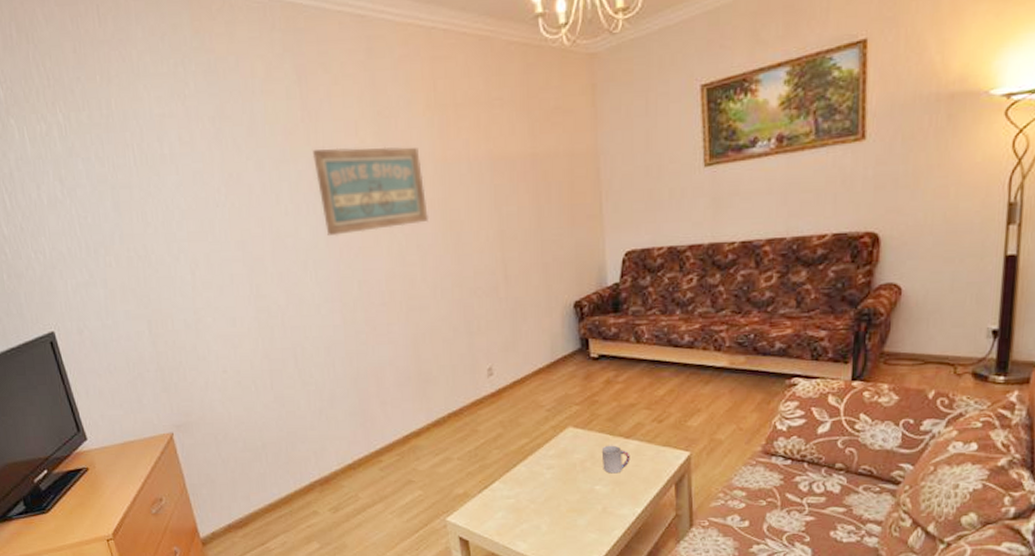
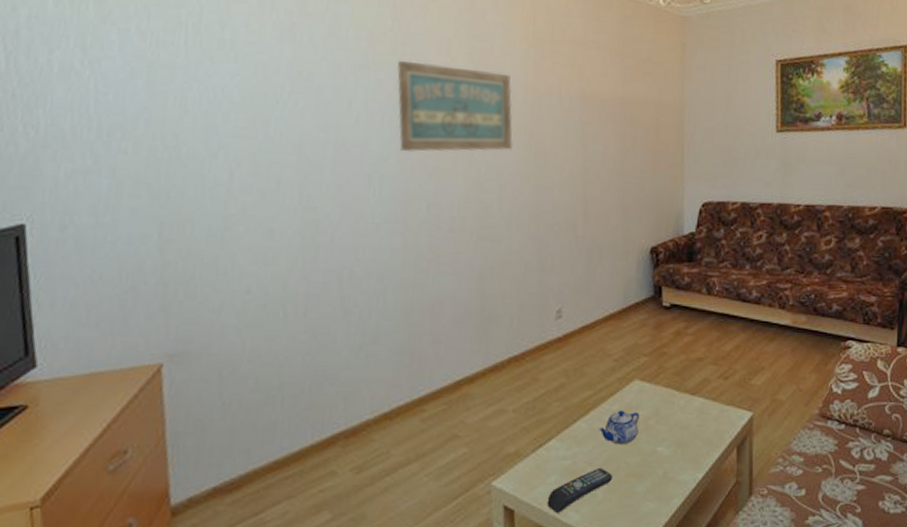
remote control: none [496,504,555,544] -> present [547,467,613,514]
teapot: none [537,455,575,485] -> present [598,411,639,445]
cup: present [601,445,630,474] -> none [666,401,695,434]

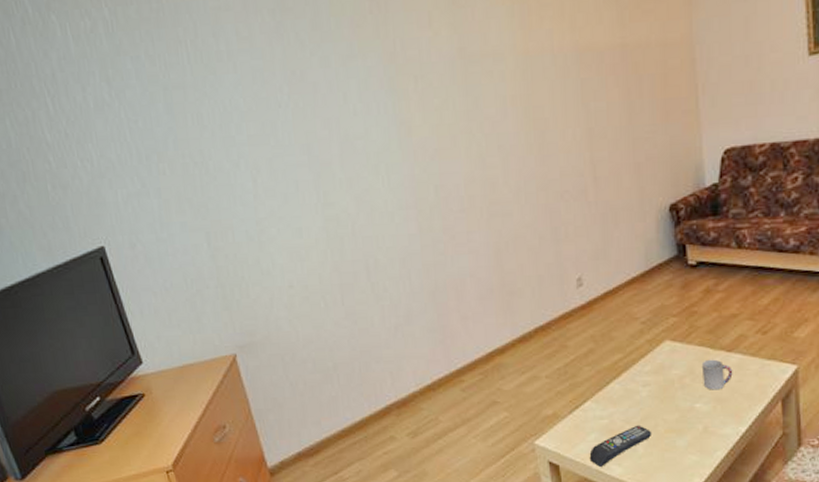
wall art: present [397,61,514,153] -> none [383,39,511,138]
teapot: present [598,411,639,445] -> none [632,371,674,403]
cup: none [666,401,695,434] -> present [701,359,733,390]

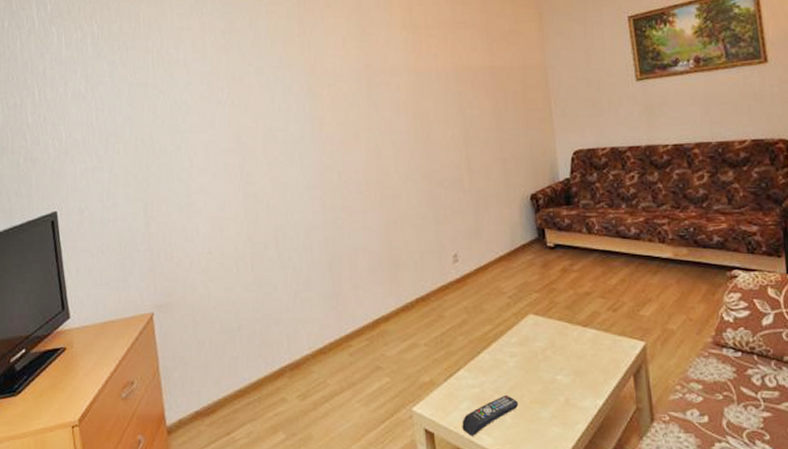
cup: present [701,359,733,390] -> none [561,333,589,363]

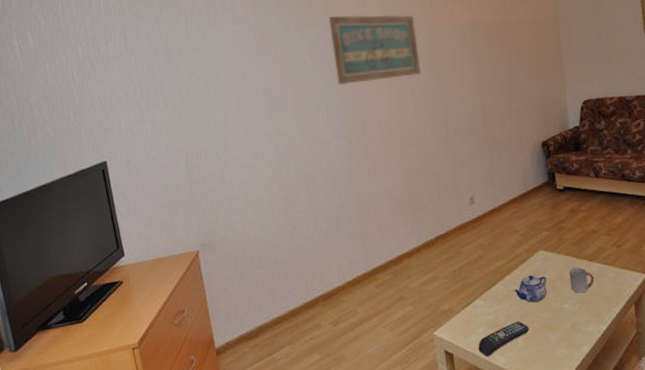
wall art: none [306,57,403,132] -> present [329,15,422,85]
teapot: none [500,343,537,374] -> present [513,275,547,303]
cup: none [561,333,589,363] -> present [569,267,594,293]

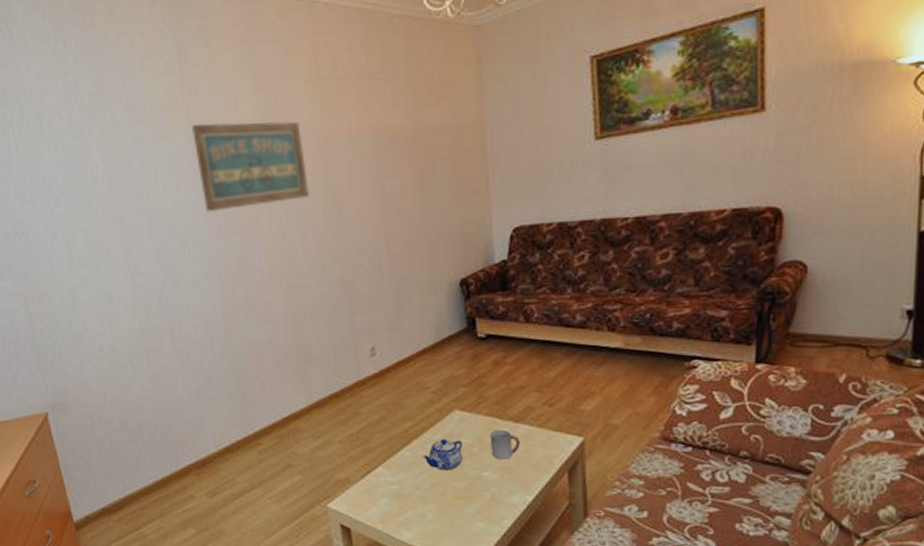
remote control: present [478,321,530,358] -> none [380,491,441,532]

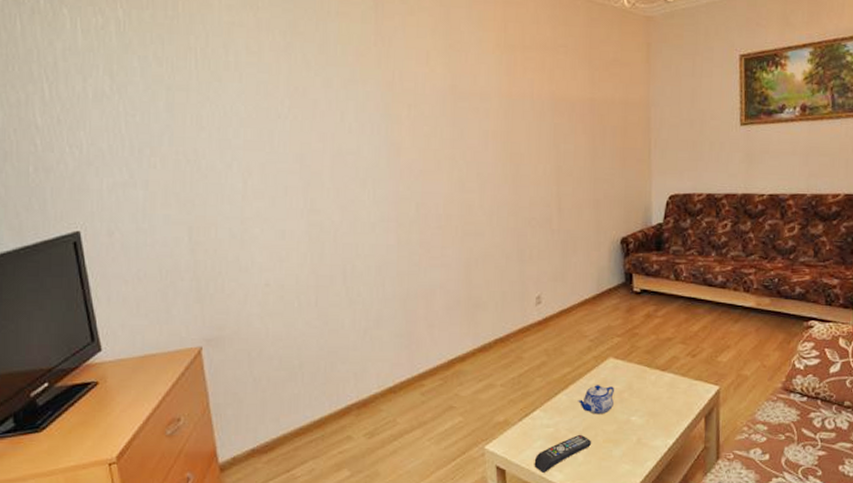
wall art: present [192,121,310,213] -> none [382,74,491,158]
remote control: none [380,491,441,532] -> present [534,434,592,474]
cup: present [490,429,520,460] -> none [639,377,665,405]

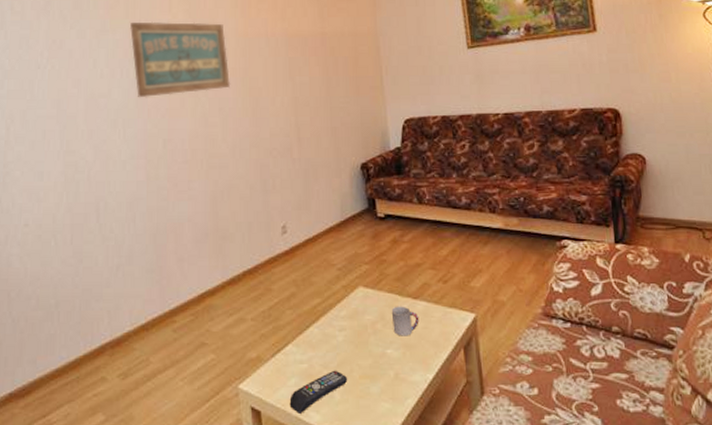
wall art: none [382,74,491,158] -> present [130,21,231,98]
teapot: present [577,385,614,415] -> none [329,316,367,348]
cup: none [639,377,665,405] -> present [391,306,419,336]

